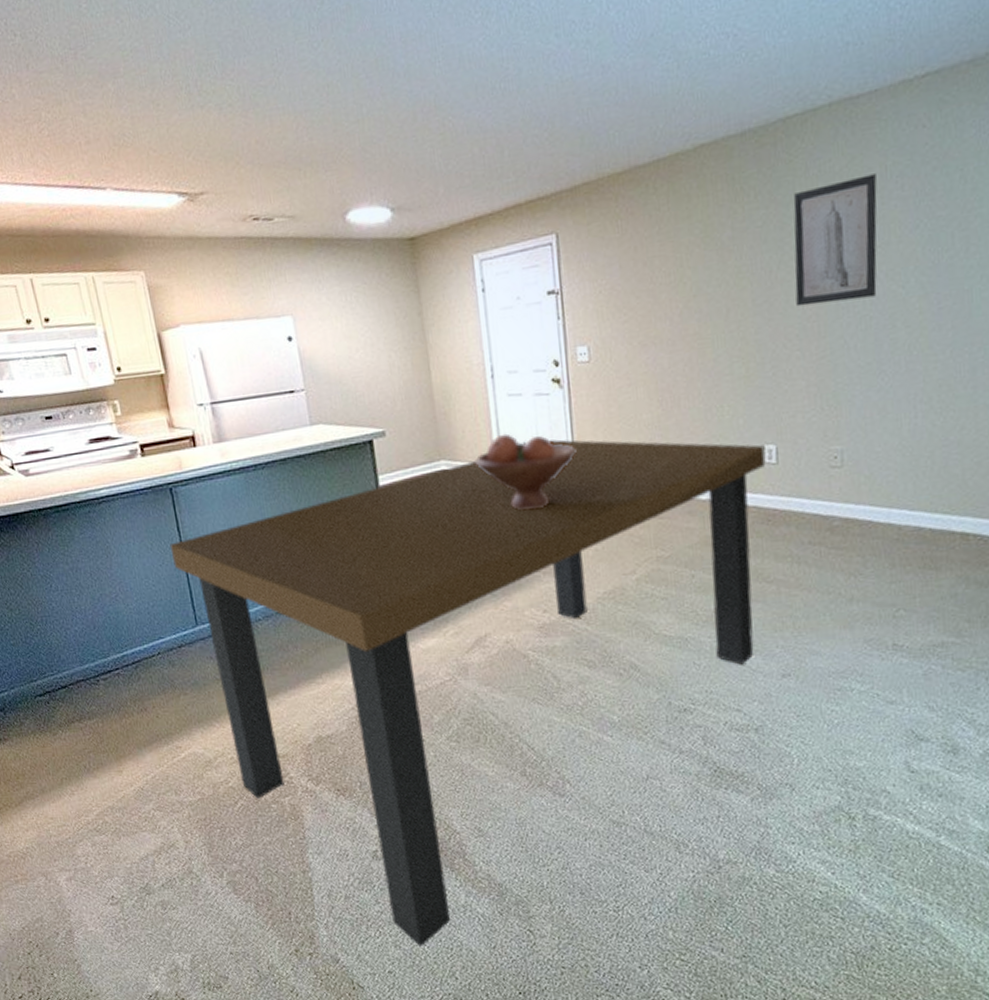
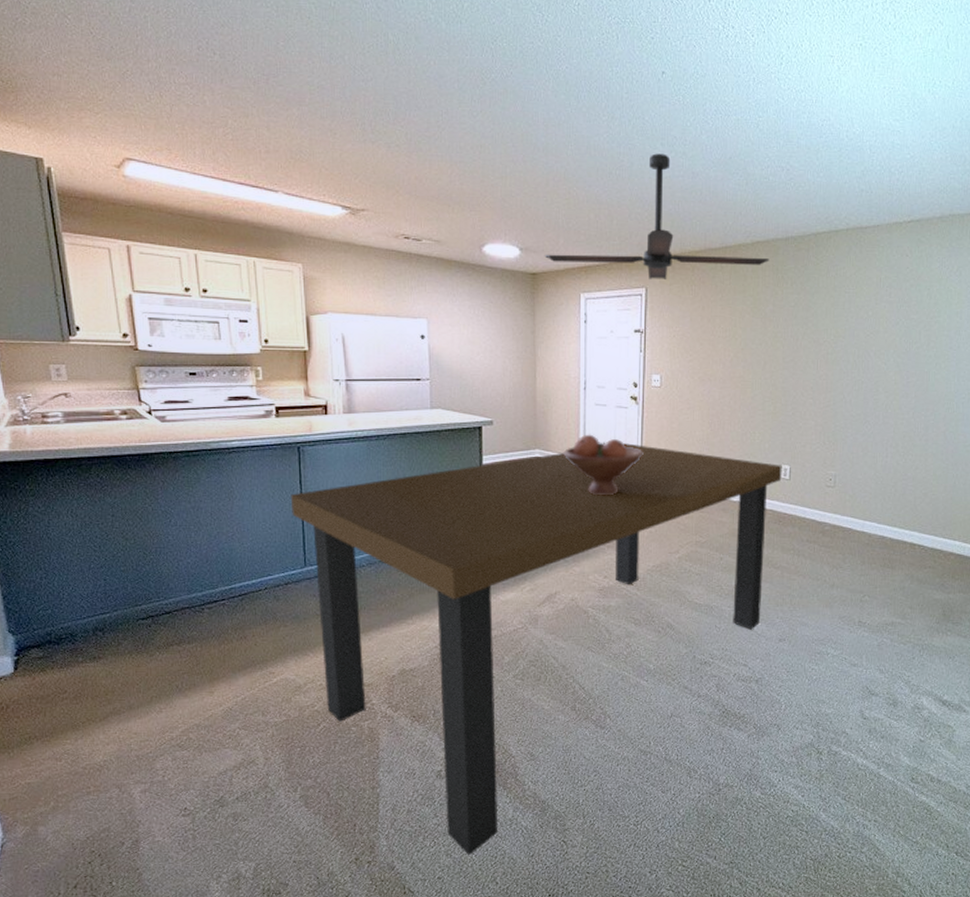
ceiling fan: none [422,47,721,221] -> present [544,153,770,279]
wall art: present [793,174,877,307] -> none [813,282,873,368]

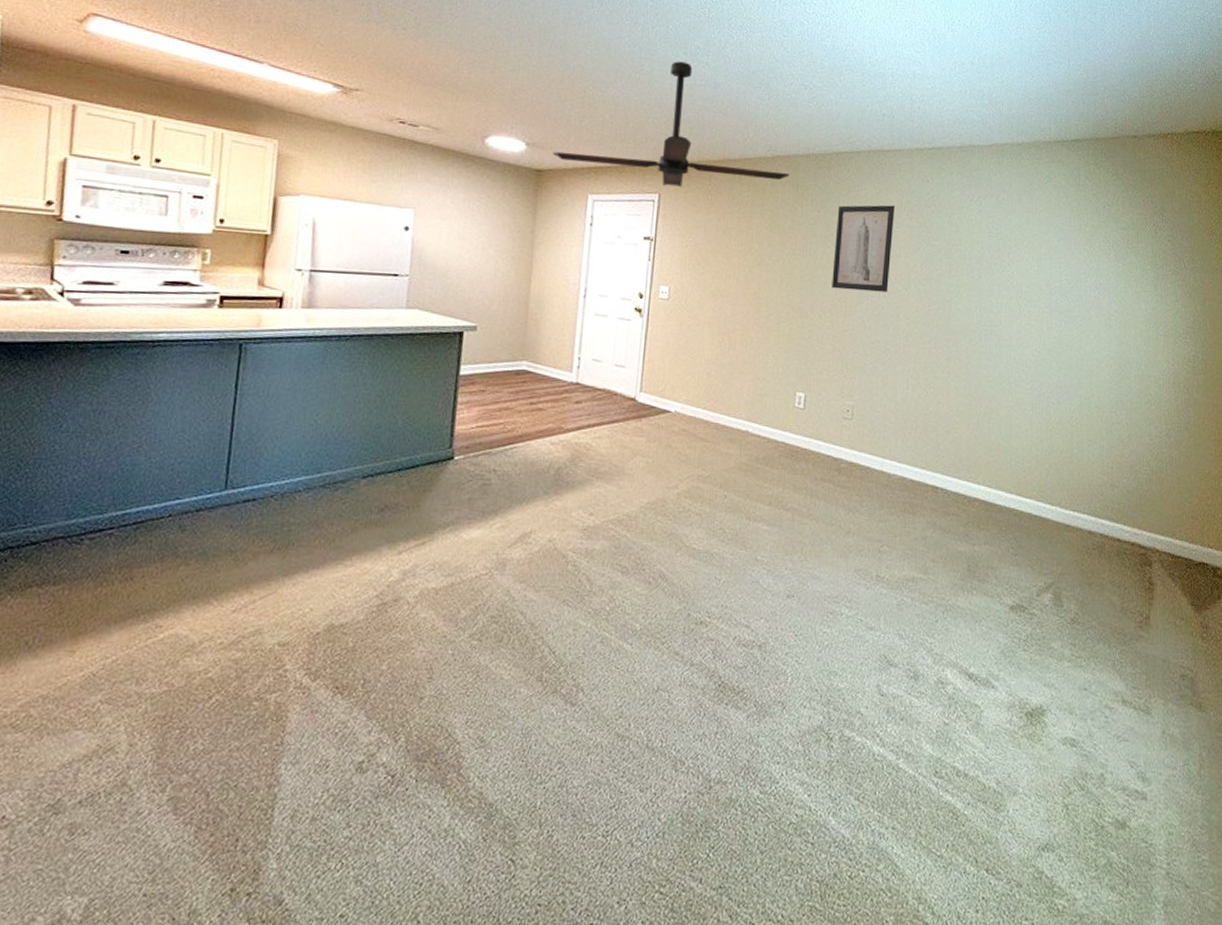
dining table: present [290,443,782,856] -> none [219,359,796,883]
fruit bowl: present [563,434,644,496] -> none [554,346,645,418]
wall art: none [813,282,873,368] -> present [832,205,895,293]

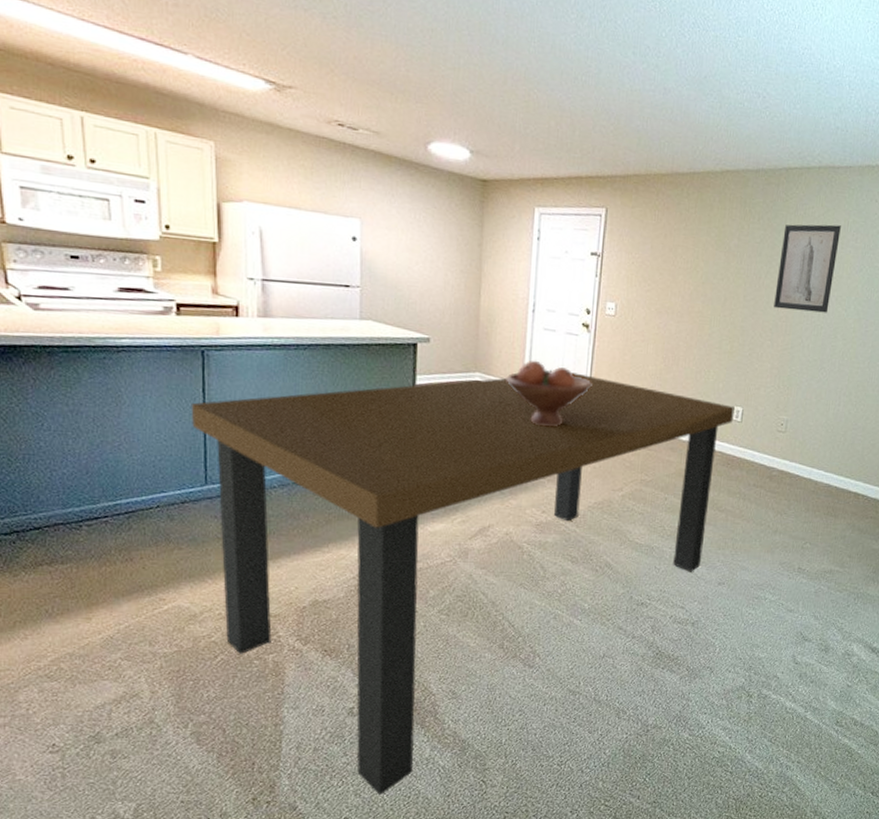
dining table: none [219,359,796,883] -> present [191,373,735,796]
ceiling fan: present [552,61,790,187] -> none [497,62,738,201]
fruit bowl: none [554,346,645,418] -> present [506,360,592,427]

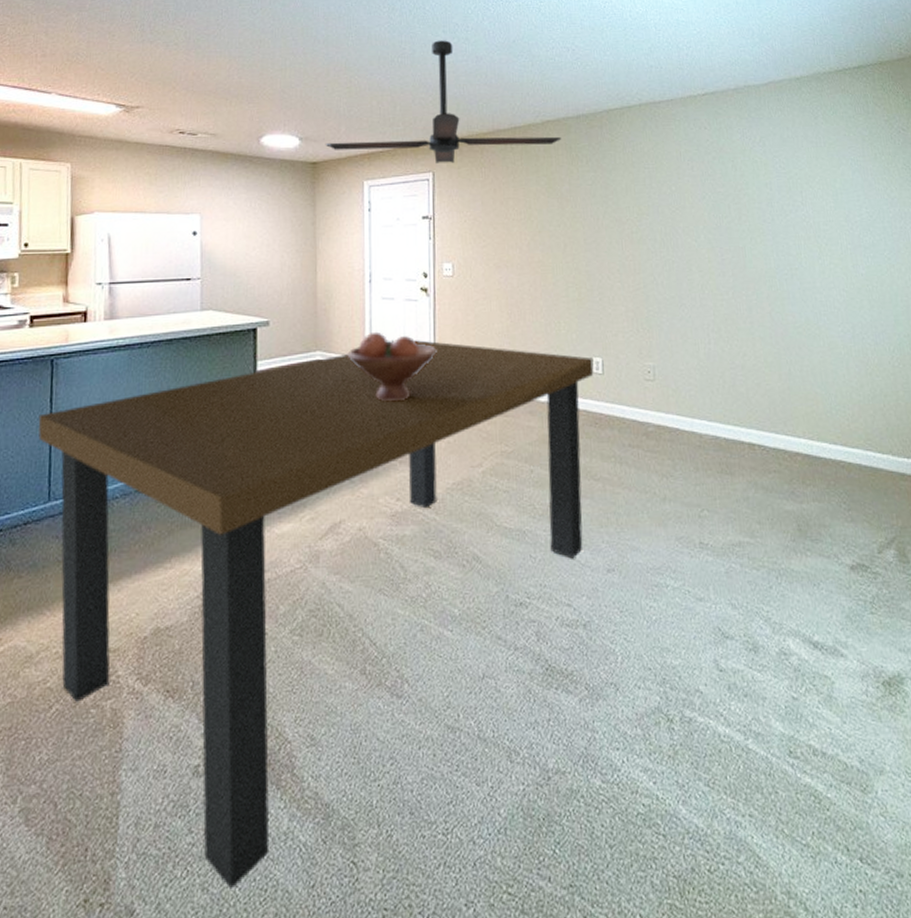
ceiling fan: none [497,62,738,201] -> present [325,40,562,163]
wall art: present [774,224,841,313] -> none [614,157,677,248]

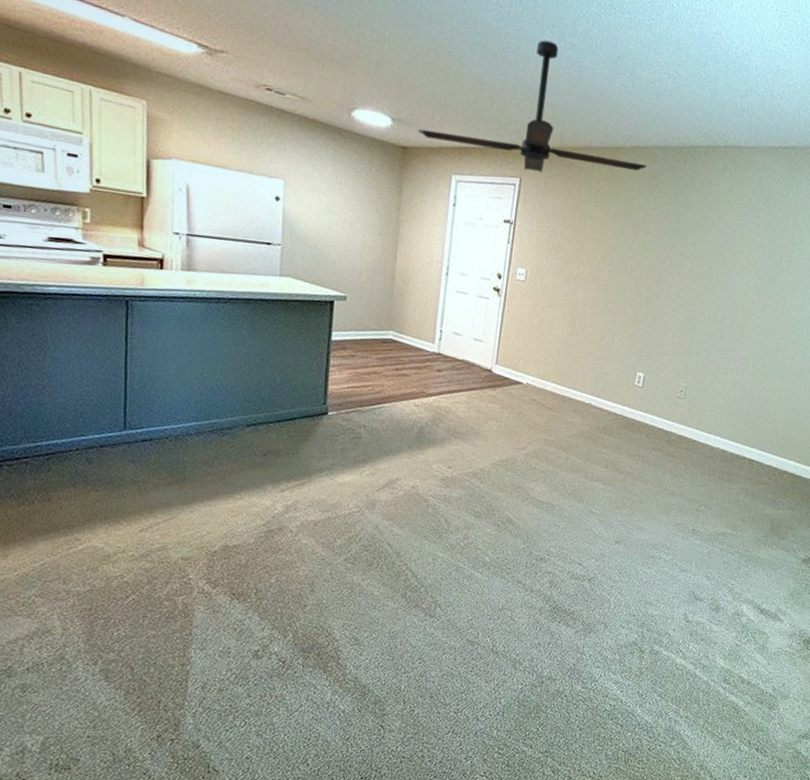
dining table: present [37,340,594,890] -> none [112,334,637,737]
fruit bowl: present [347,331,437,402] -> none [418,320,501,386]

